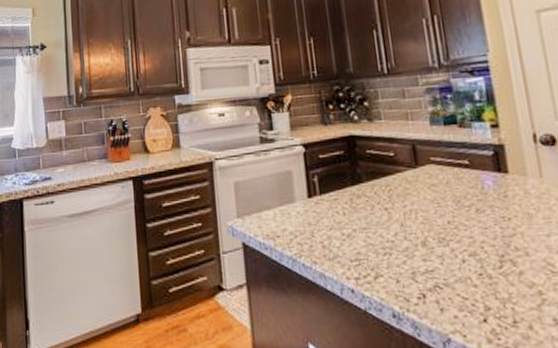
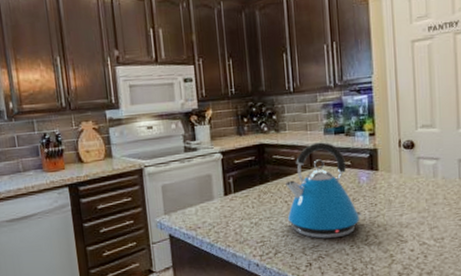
kettle: none [384,134,490,263] -> present [285,142,361,239]

